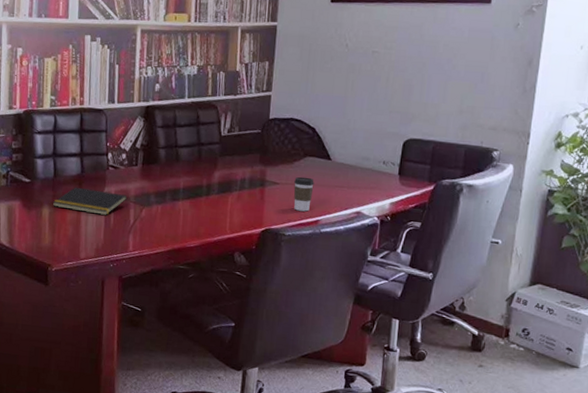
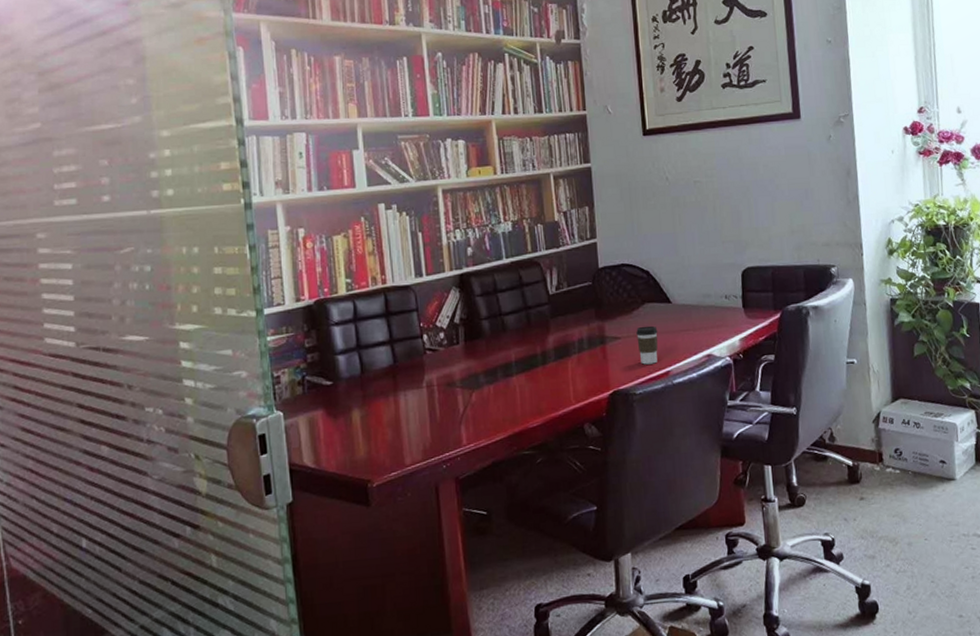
notepad: present [52,187,128,215] -> none [363,380,453,409]

